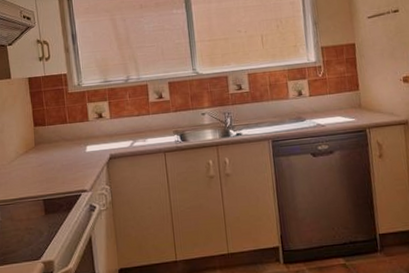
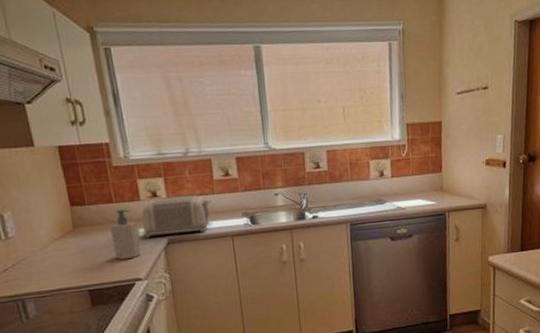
soap bottle: none [63,129,87,173] -> present [109,209,140,260]
toaster: none [89,115,147,154] -> present [141,195,212,239]

